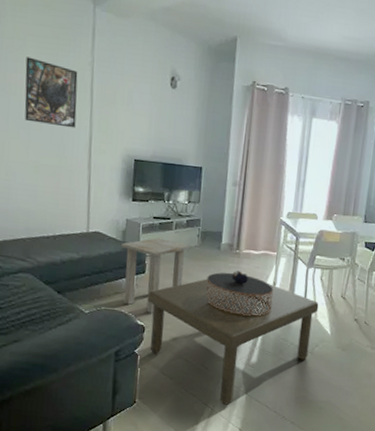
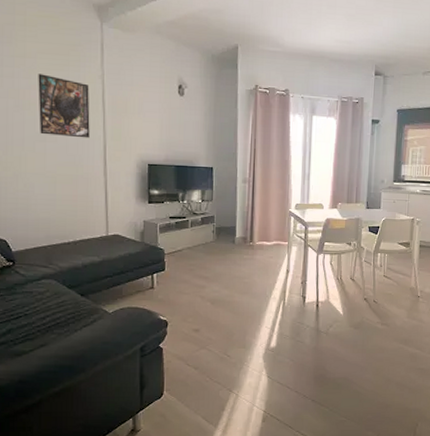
side table: present [121,238,190,313] -> none [140,236,206,308]
coffee table: present [147,273,319,405] -> none [168,264,330,389]
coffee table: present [206,270,274,316] -> none [223,262,288,303]

